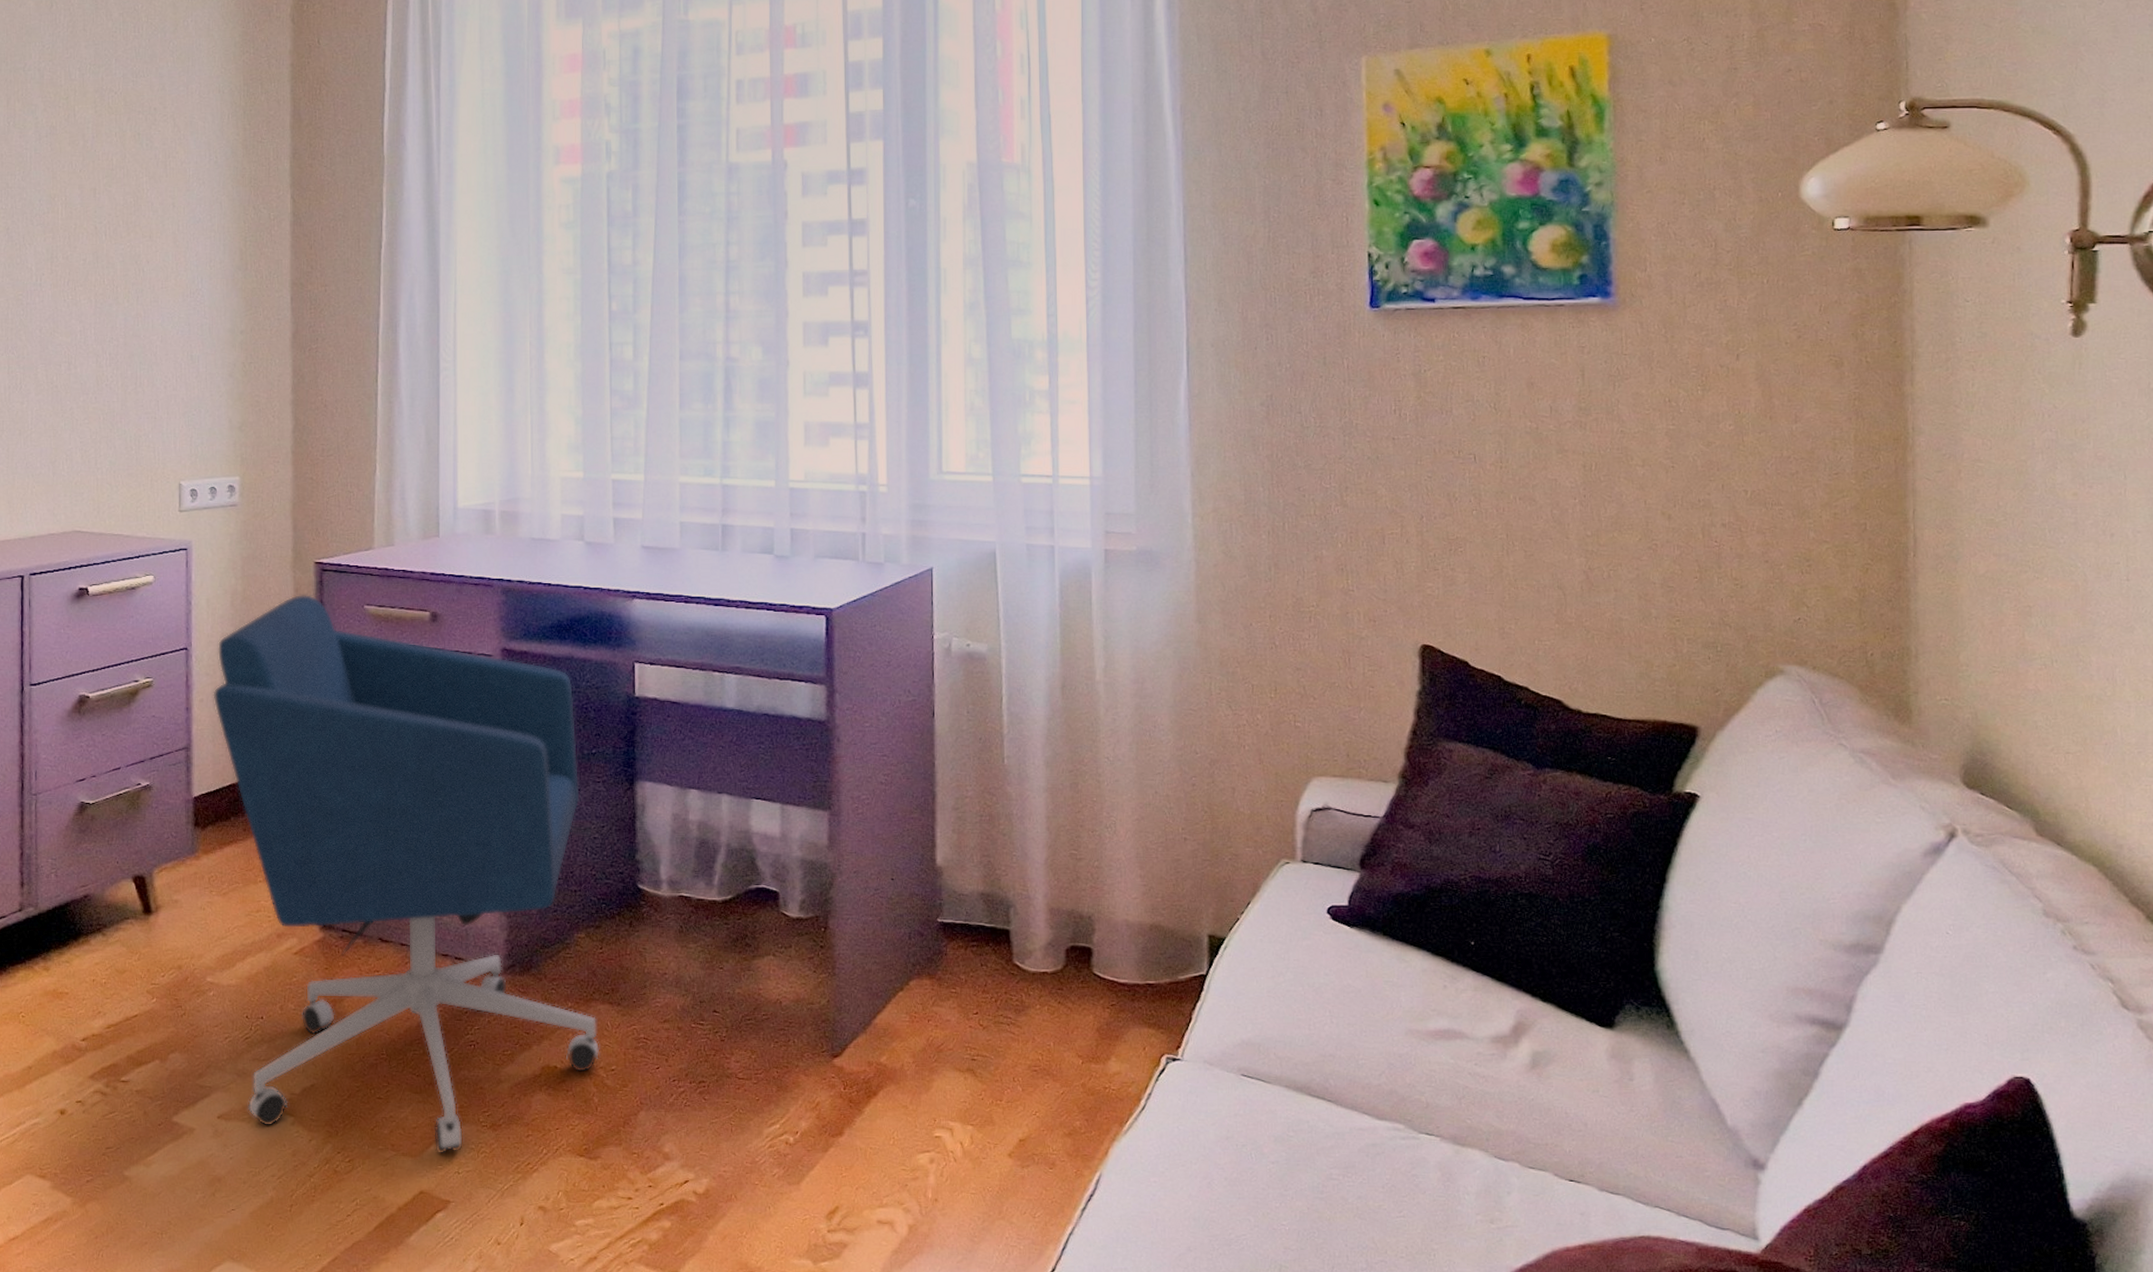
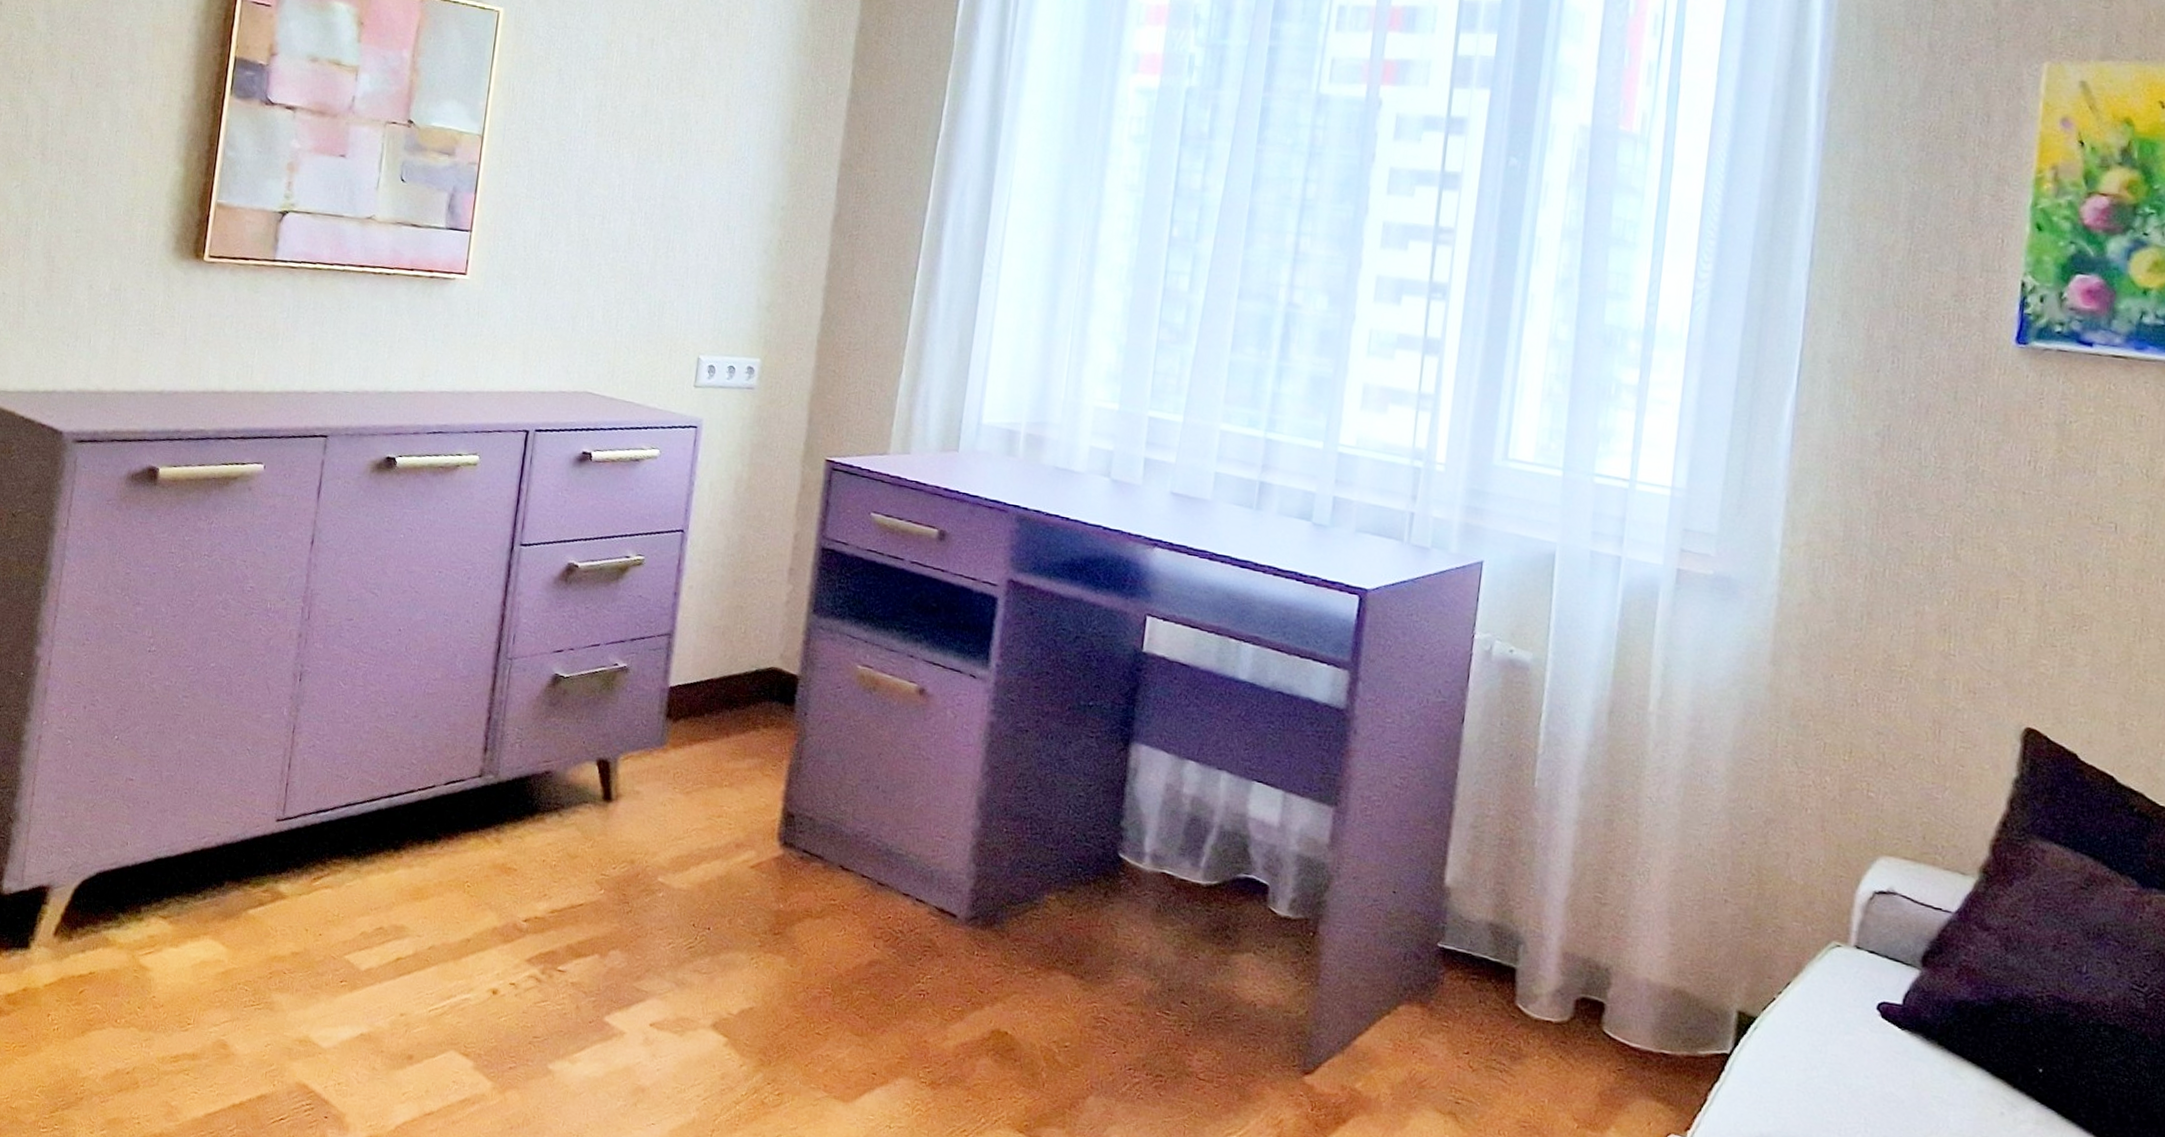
office chair: present [213,594,600,1154] -> none [681,491,1078,1105]

